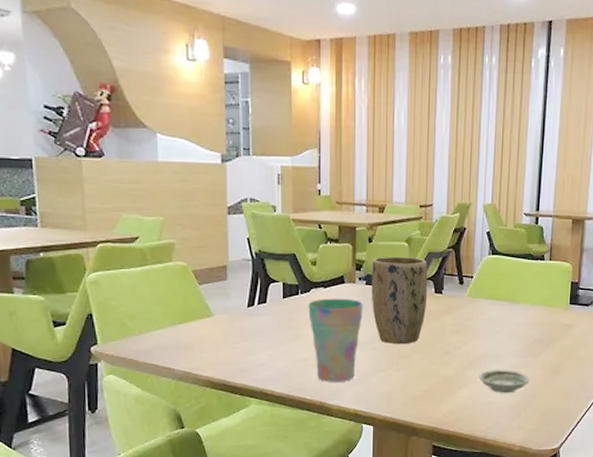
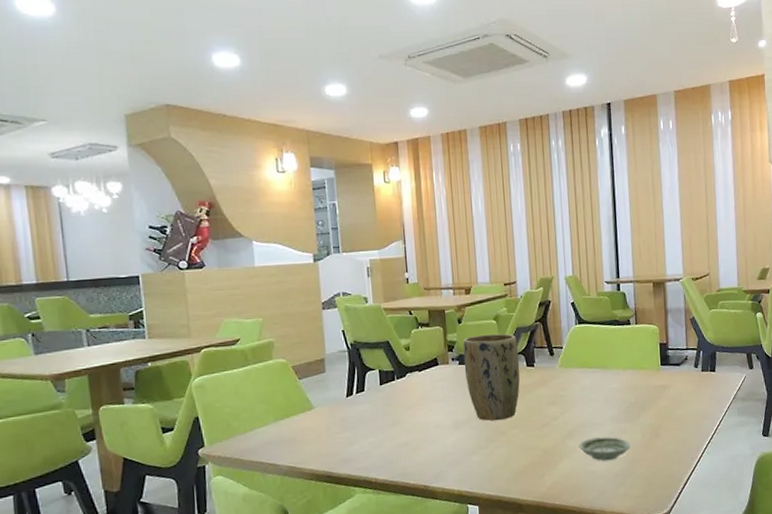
cup: present [308,298,363,383] -> none [405,379,459,465]

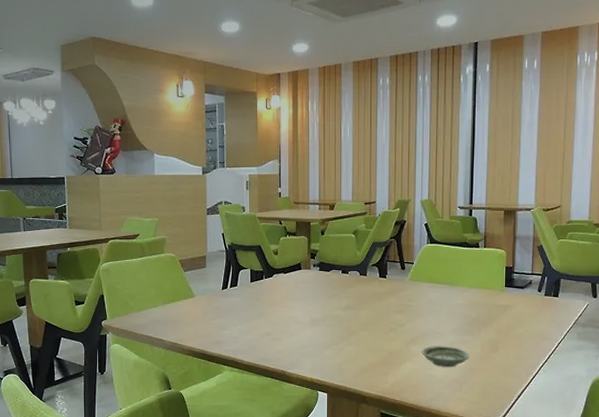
plant pot: present [463,333,520,421] -> none [324,246,373,322]

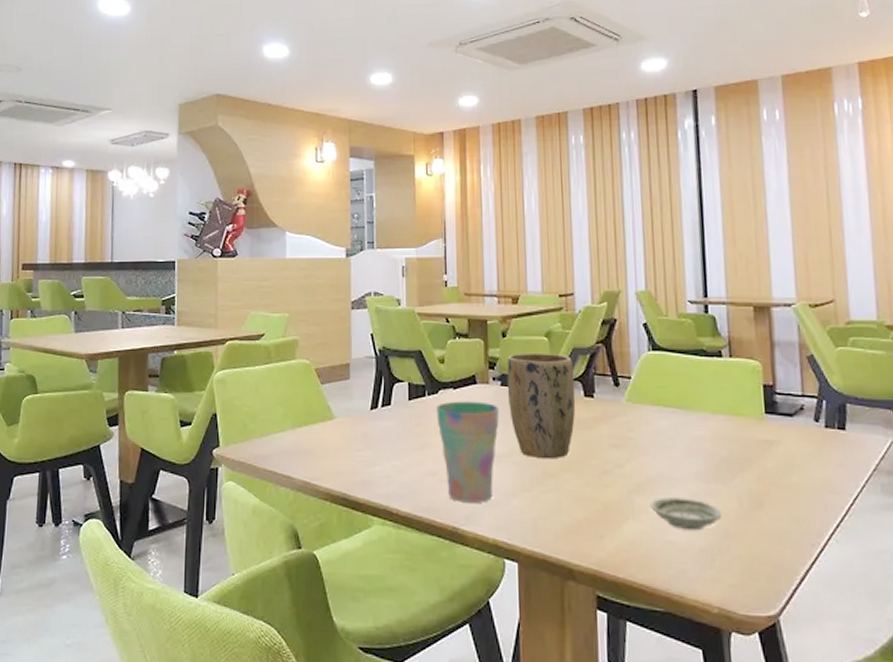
cup: none [271,282,317,355] -> present [436,401,499,504]
plant pot: none [324,246,373,322] -> present [506,352,576,459]

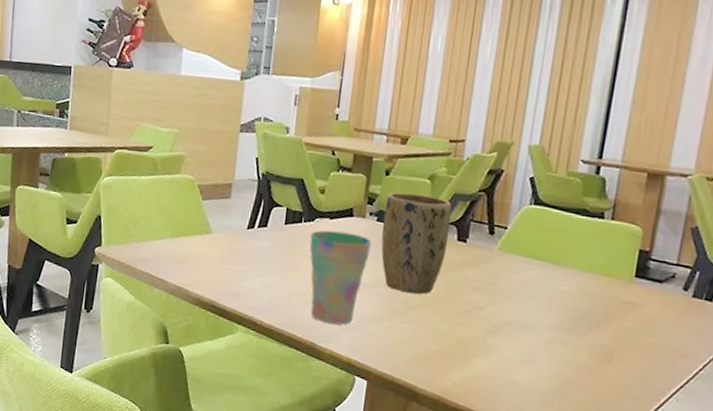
saucer: present [650,497,722,531] -> none [502,341,571,374]

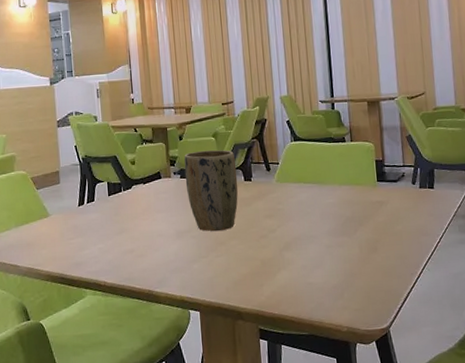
cup: present [309,230,371,325] -> none [131,192,180,271]

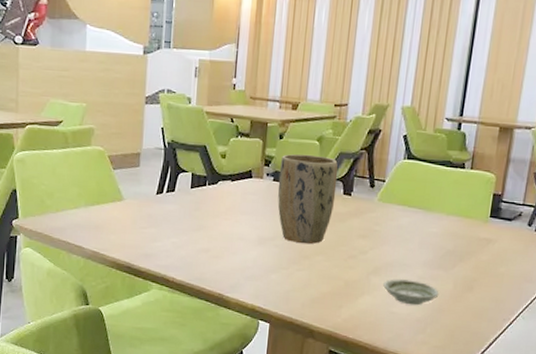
saucer: none [296,250,348,274] -> present [383,279,439,306]

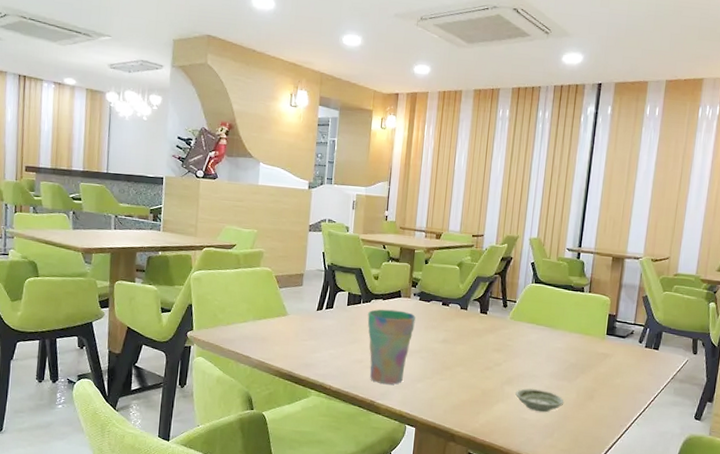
cup: none [214,191,269,277] -> present [367,309,416,385]
plant pot: present [277,154,338,244] -> none [423,277,476,357]

